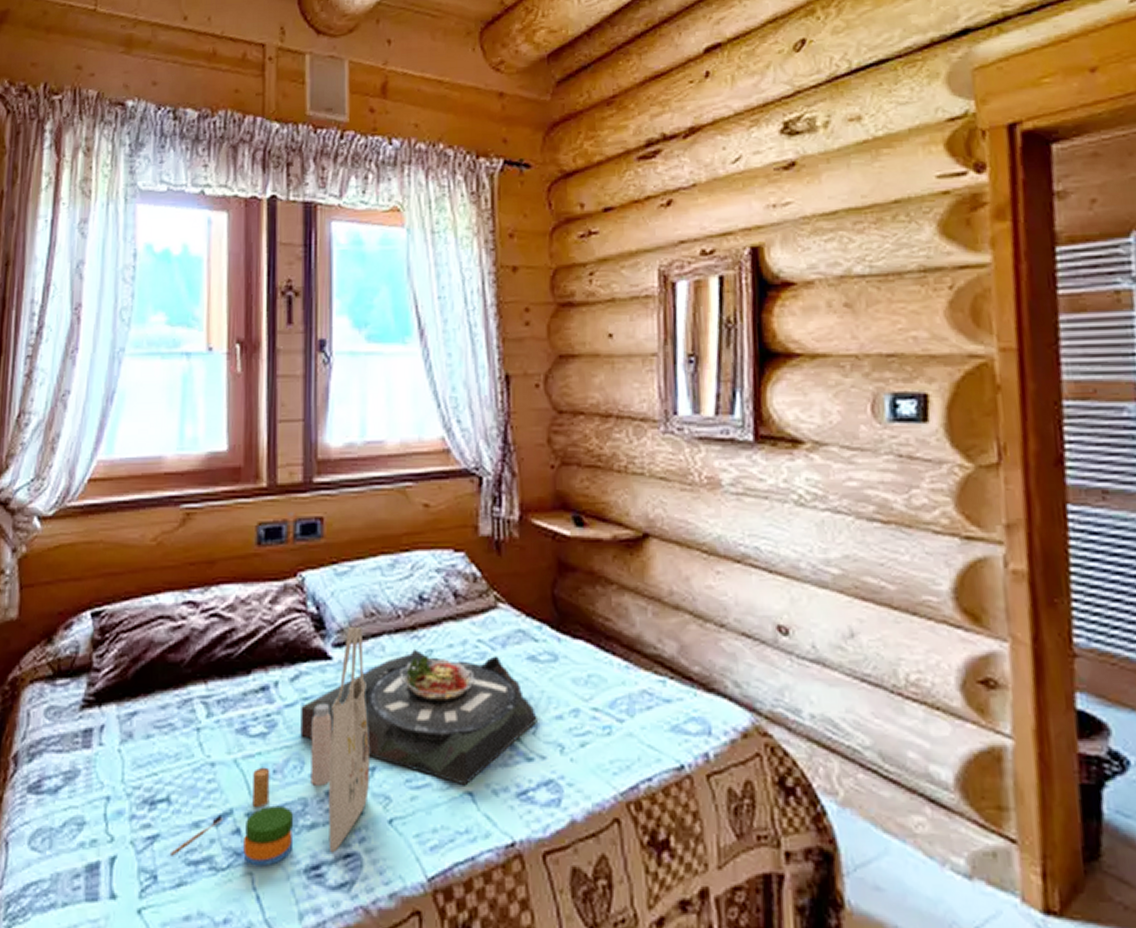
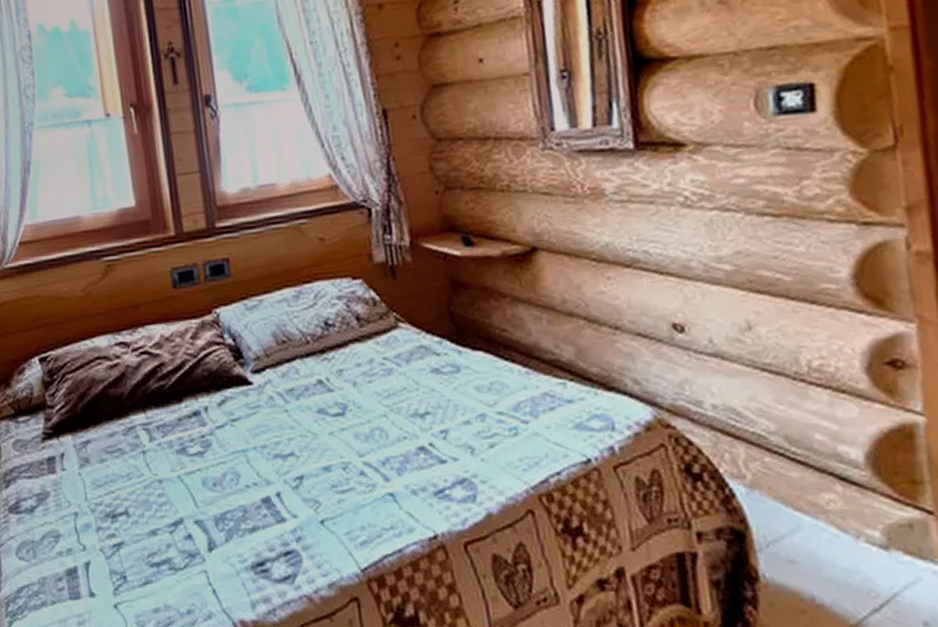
tote bag: present [171,626,369,867] -> none [135,353,300,565]
serving tray: present [300,648,537,786] -> none [230,369,447,488]

